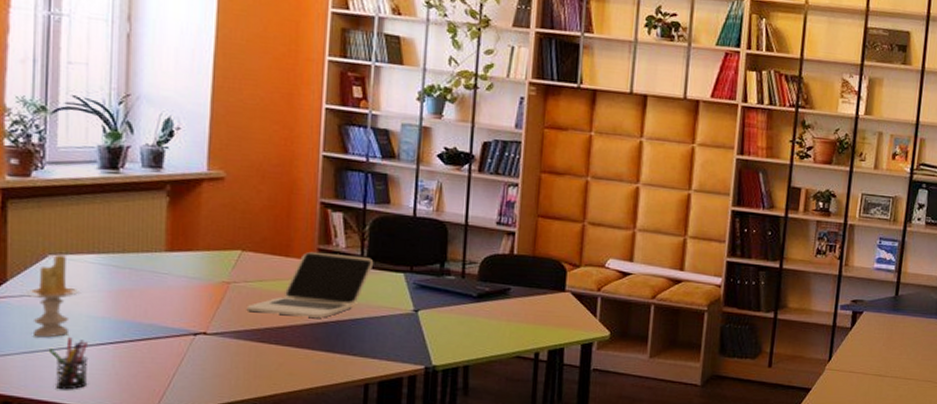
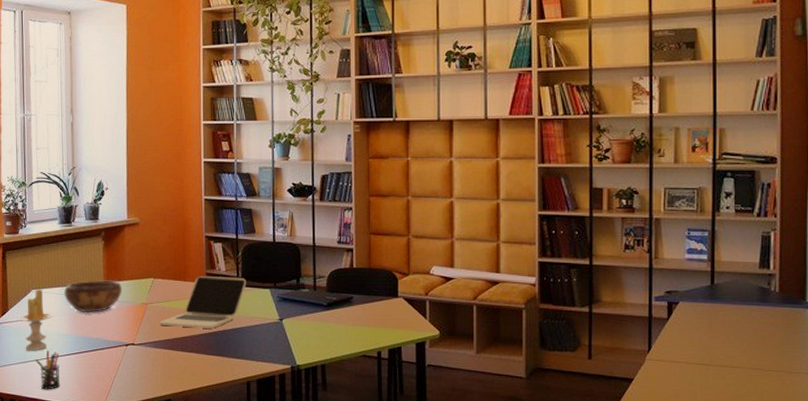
decorative bowl: none [102,247,194,291] -> present [64,280,123,313]

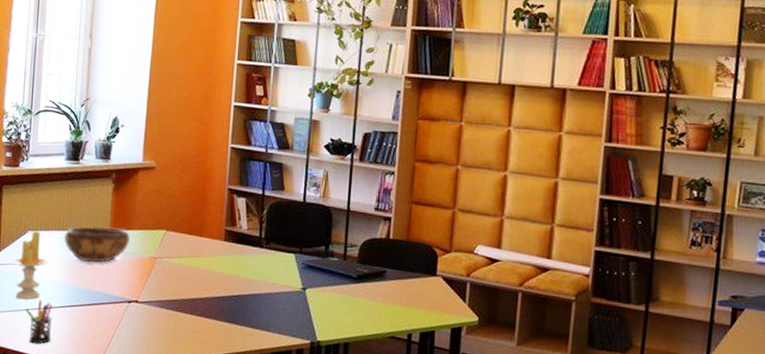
laptop: present [160,275,247,329] -> none [168,232,270,292]

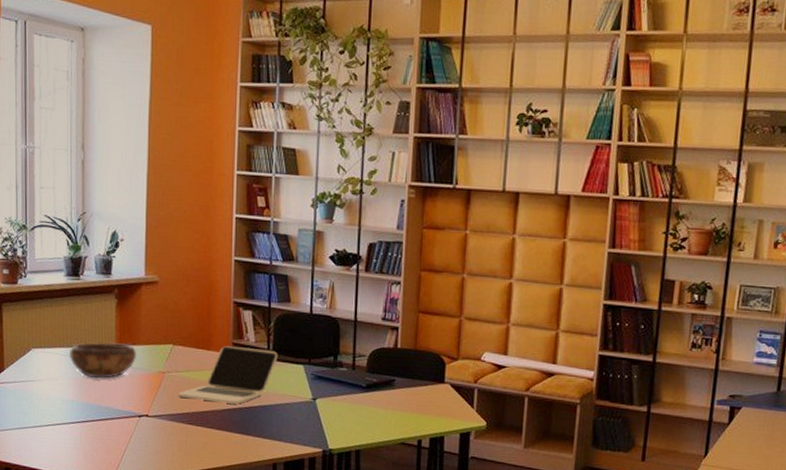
candle: present [11,230,49,300] -> none [16,347,55,417]
pen holder: present [25,300,53,345] -> none [34,417,63,460]
laptop: none [168,232,270,292] -> present [178,345,278,404]

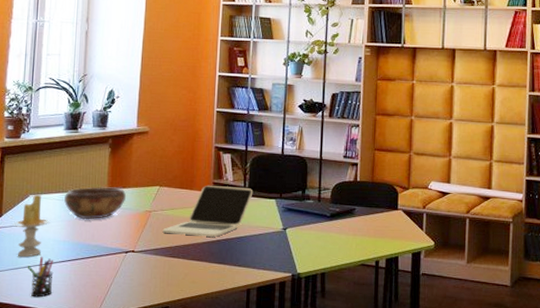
candle: none [16,347,55,417] -> present [13,194,49,258]
pen holder: none [34,417,63,460] -> present [27,257,54,298]

